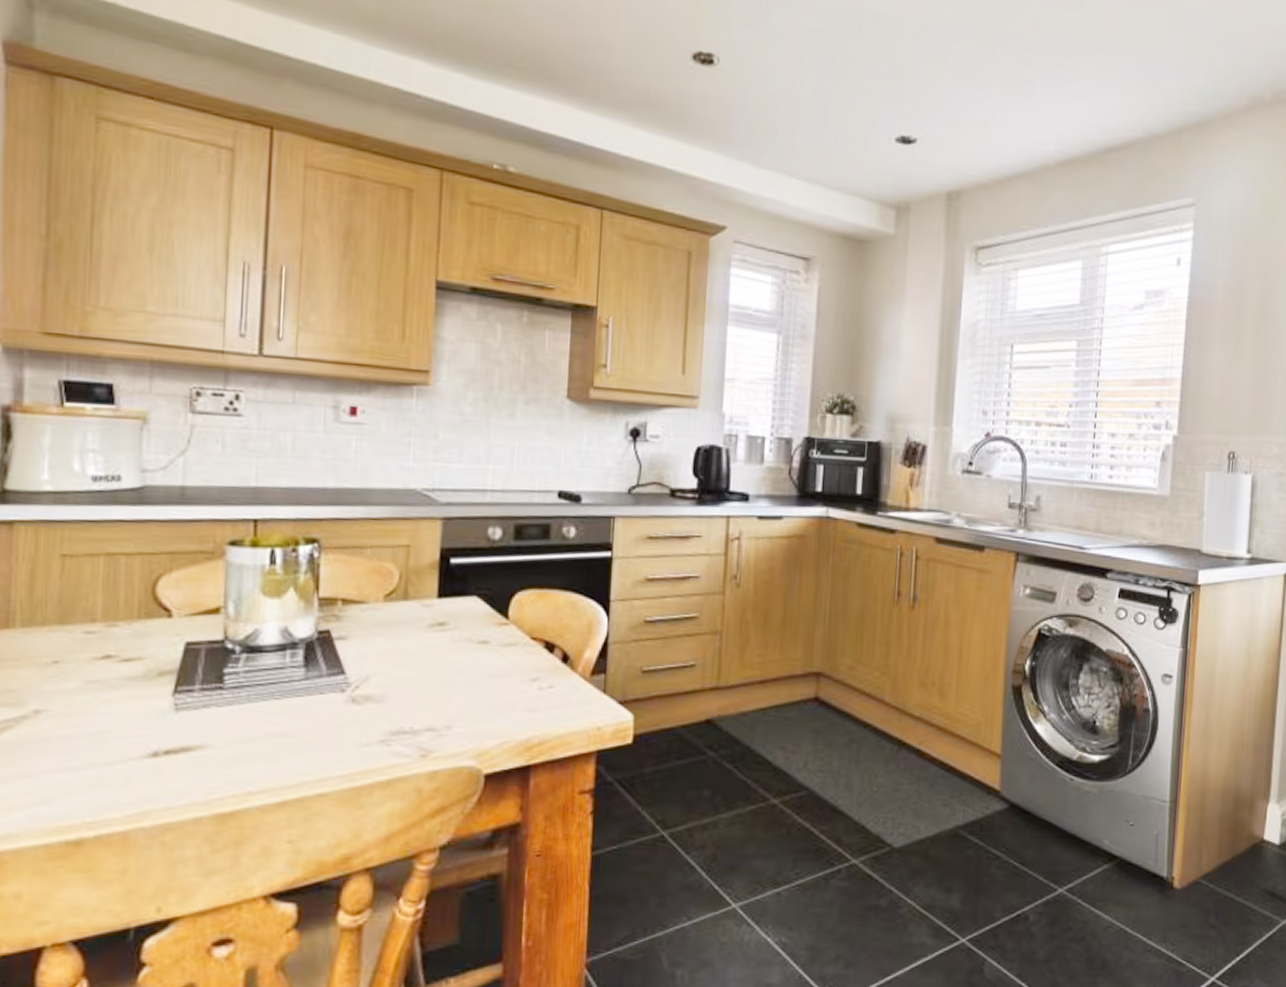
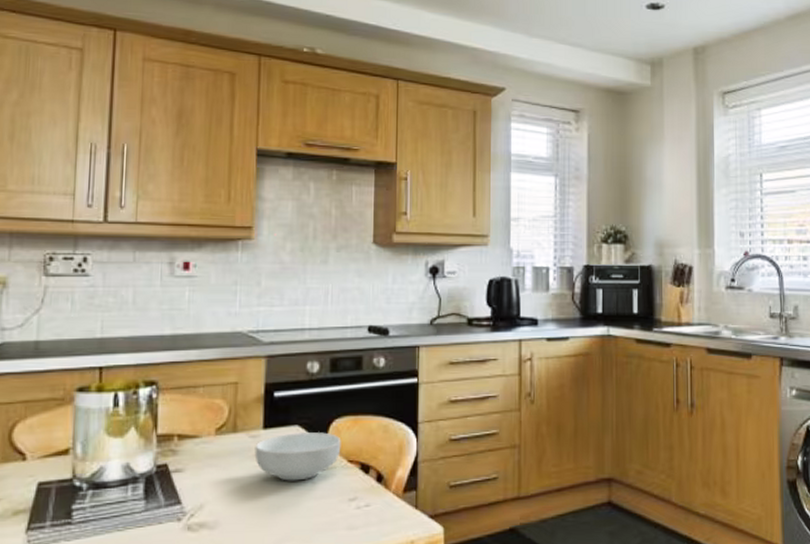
cereal bowl: none [427,604,524,657] -> present [254,432,341,481]

